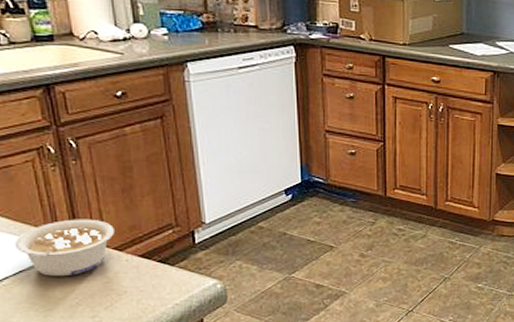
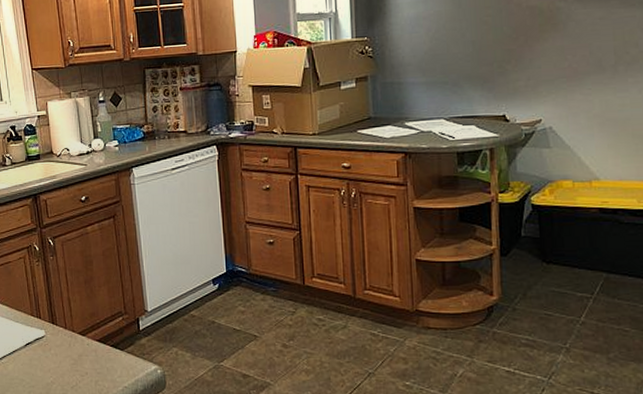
legume: present [14,219,116,277] -> none [10,306,80,357]

